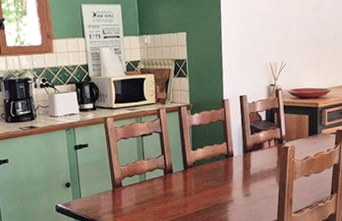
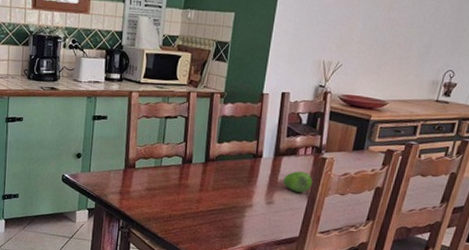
fruit: none [255,162,280,181] -> present [283,171,313,193]

